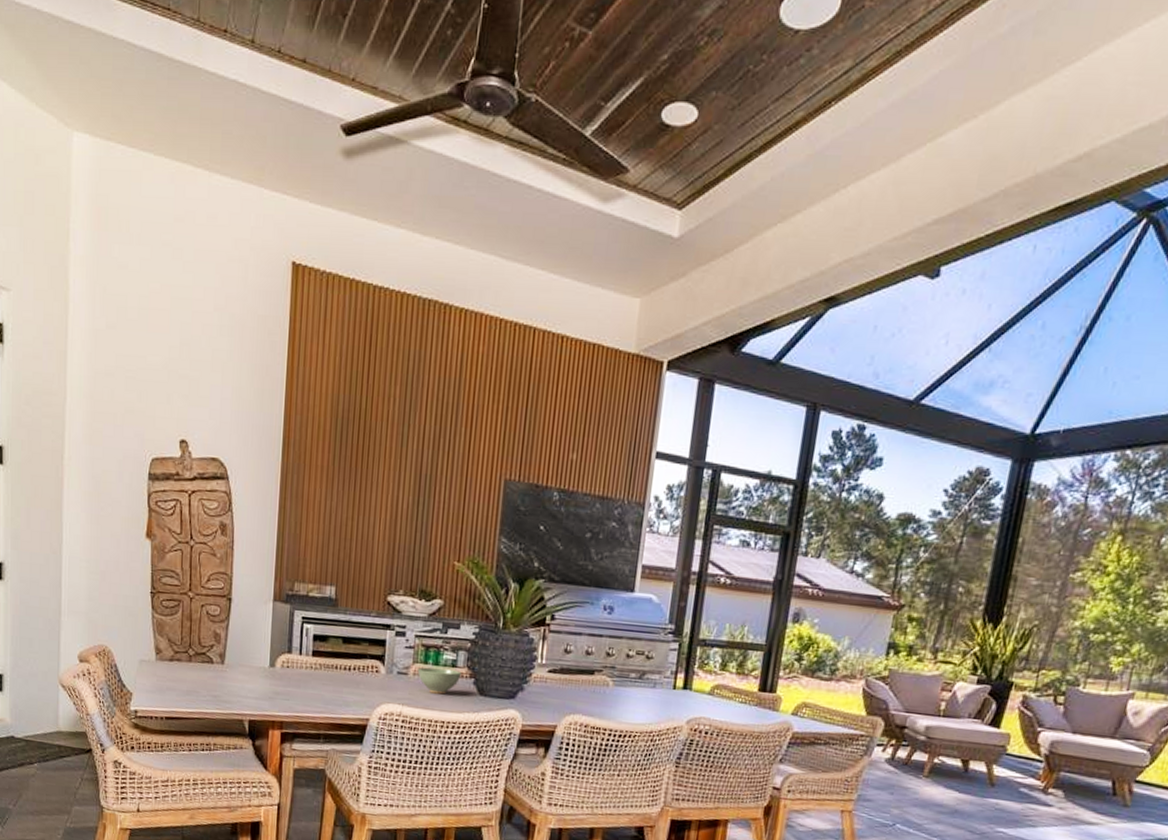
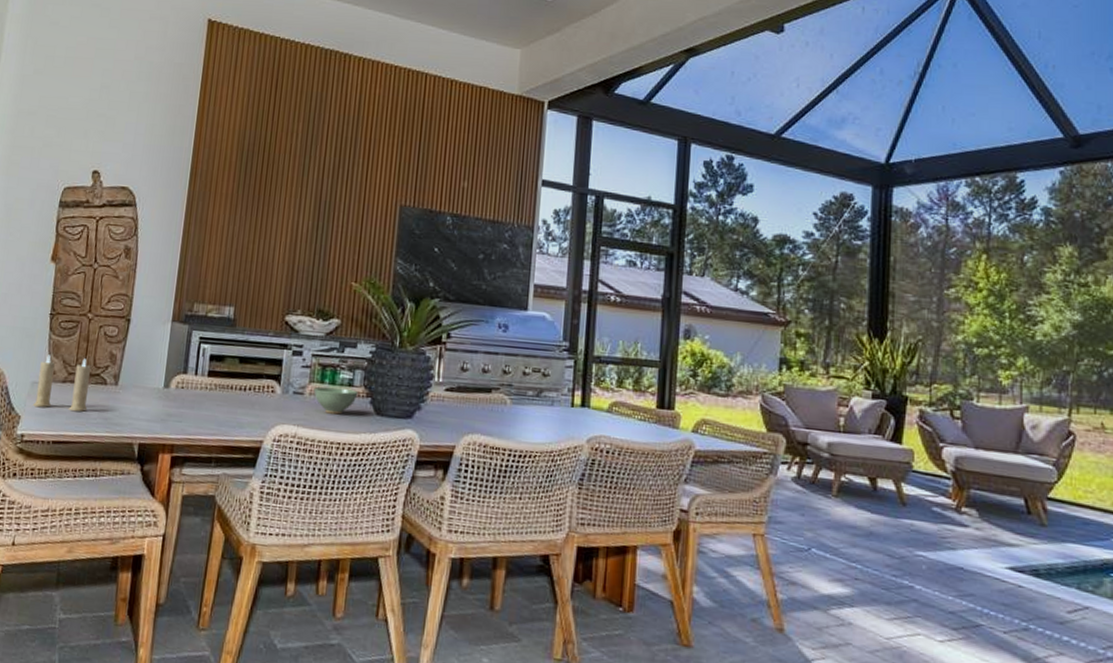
candle: none [142,633,197,690] -> present [32,354,91,412]

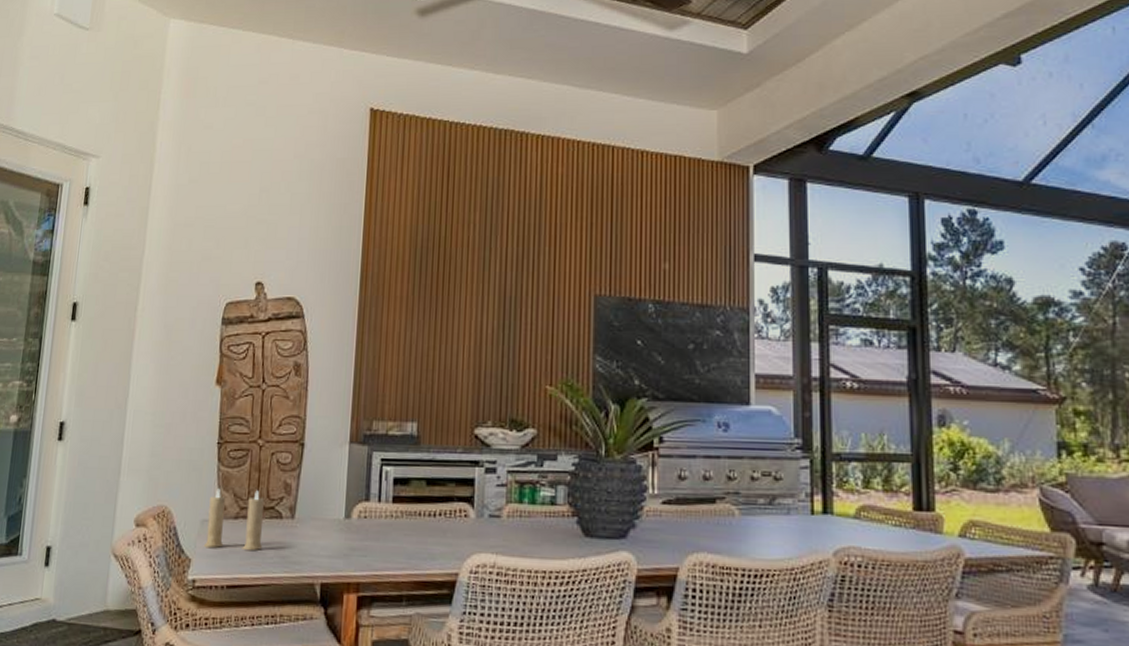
bowl: present [313,386,358,415] -> none [511,507,562,539]

